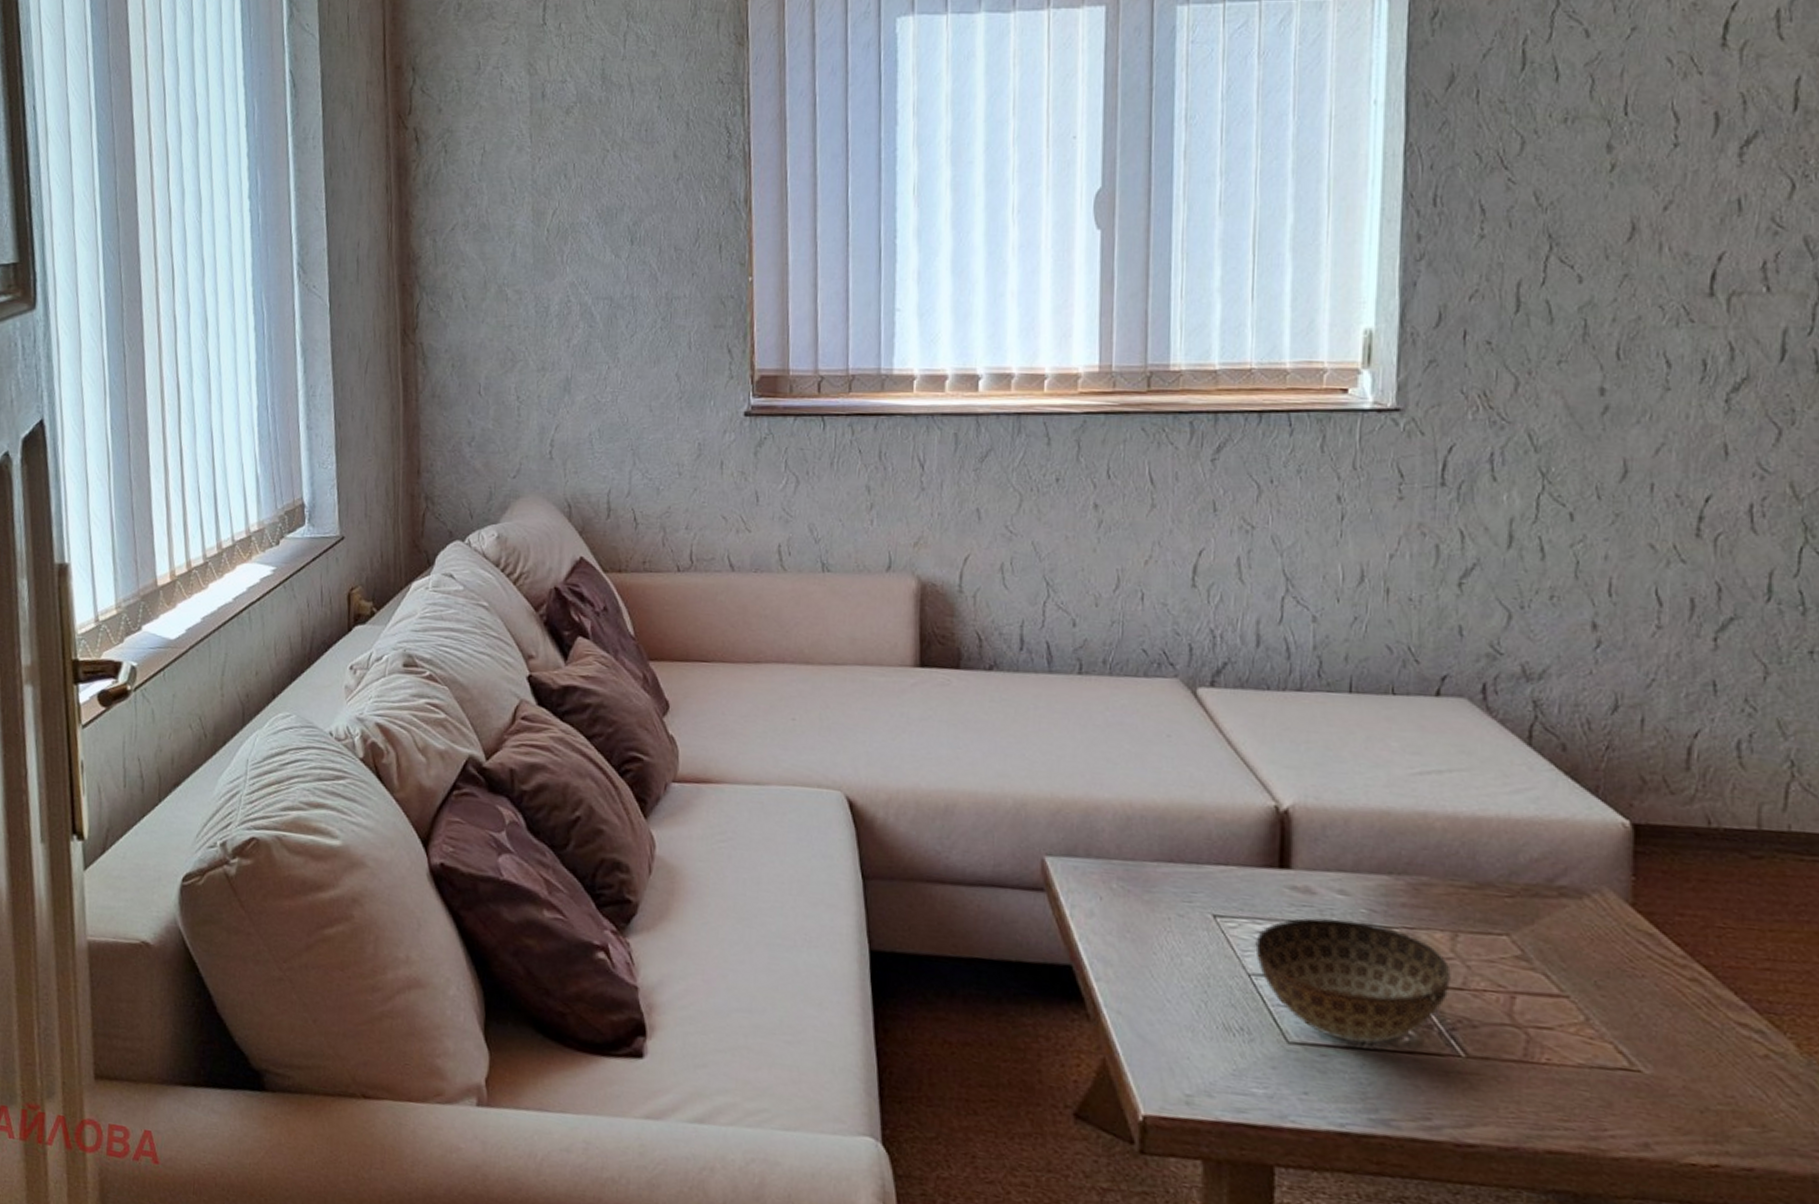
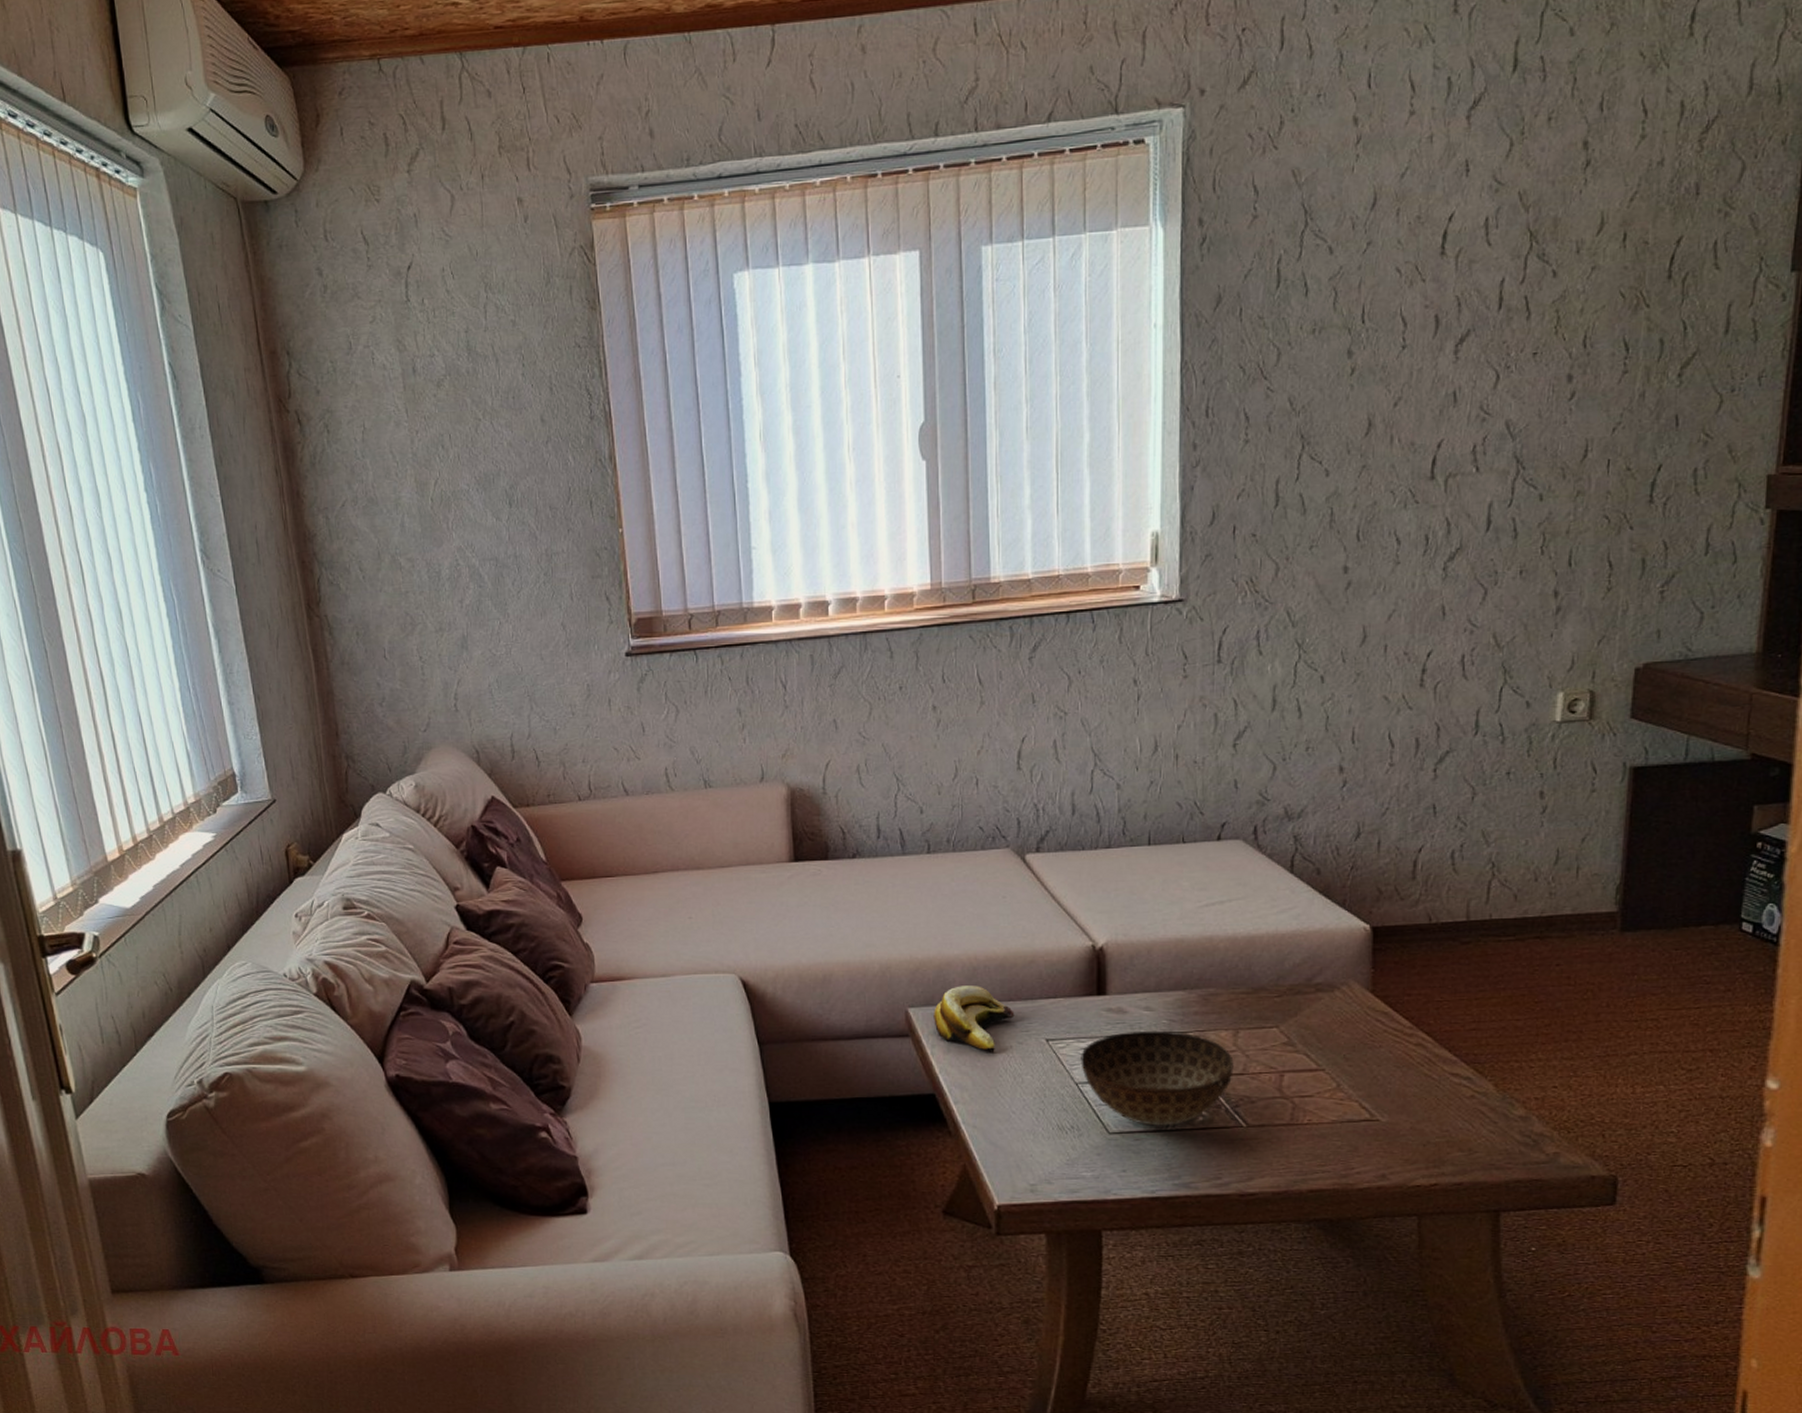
banana: none [1075,836,1175,922] -> present [934,985,1015,1051]

